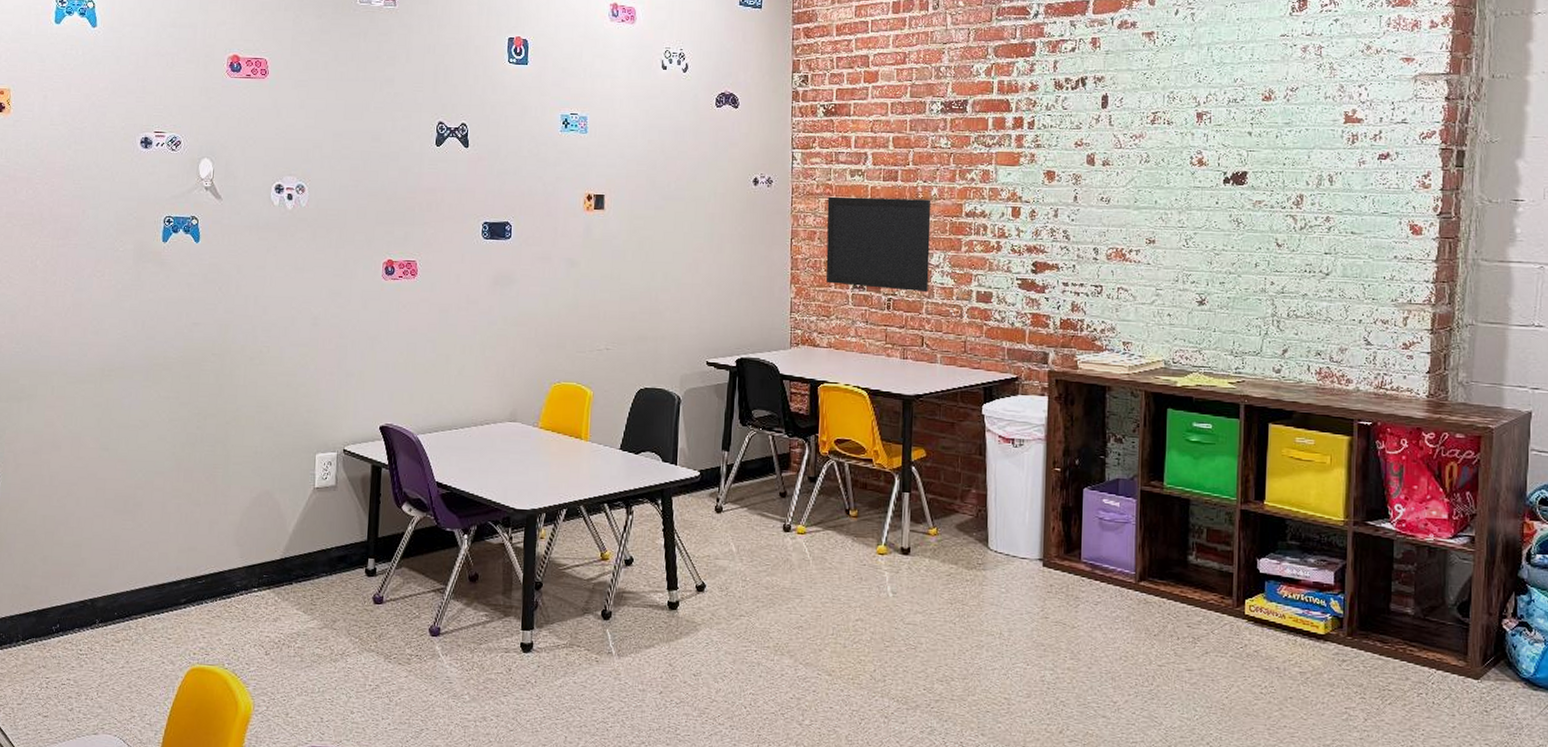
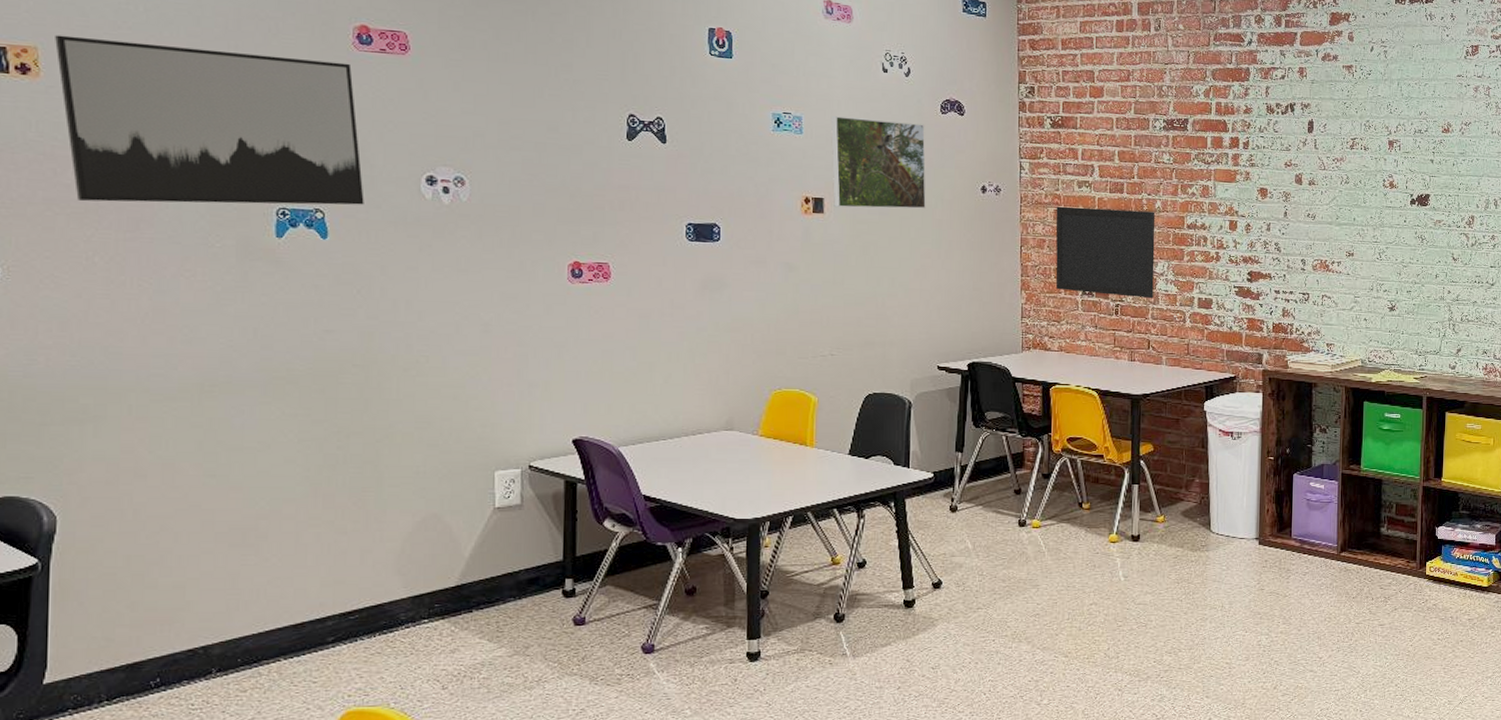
wall art: none [22,78,228,215] -> present [55,35,364,205]
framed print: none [613,115,701,204] -> present [831,116,926,209]

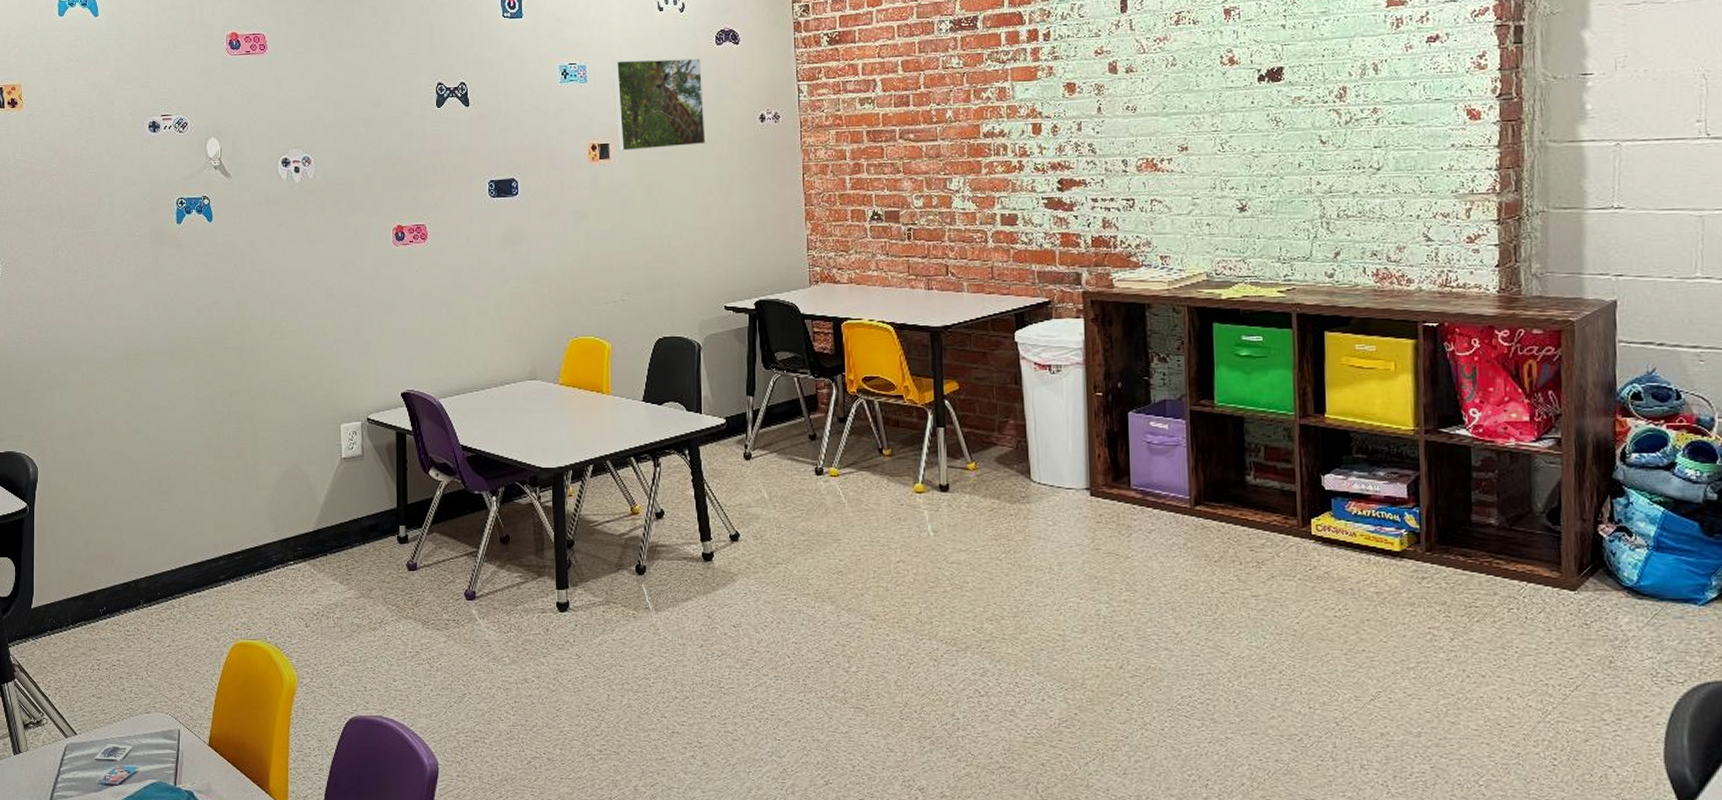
wall art: present [55,35,364,205] -> none [32,67,238,205]
wall art: present [1055,206,1156,299] -> none [838,123,949,220]

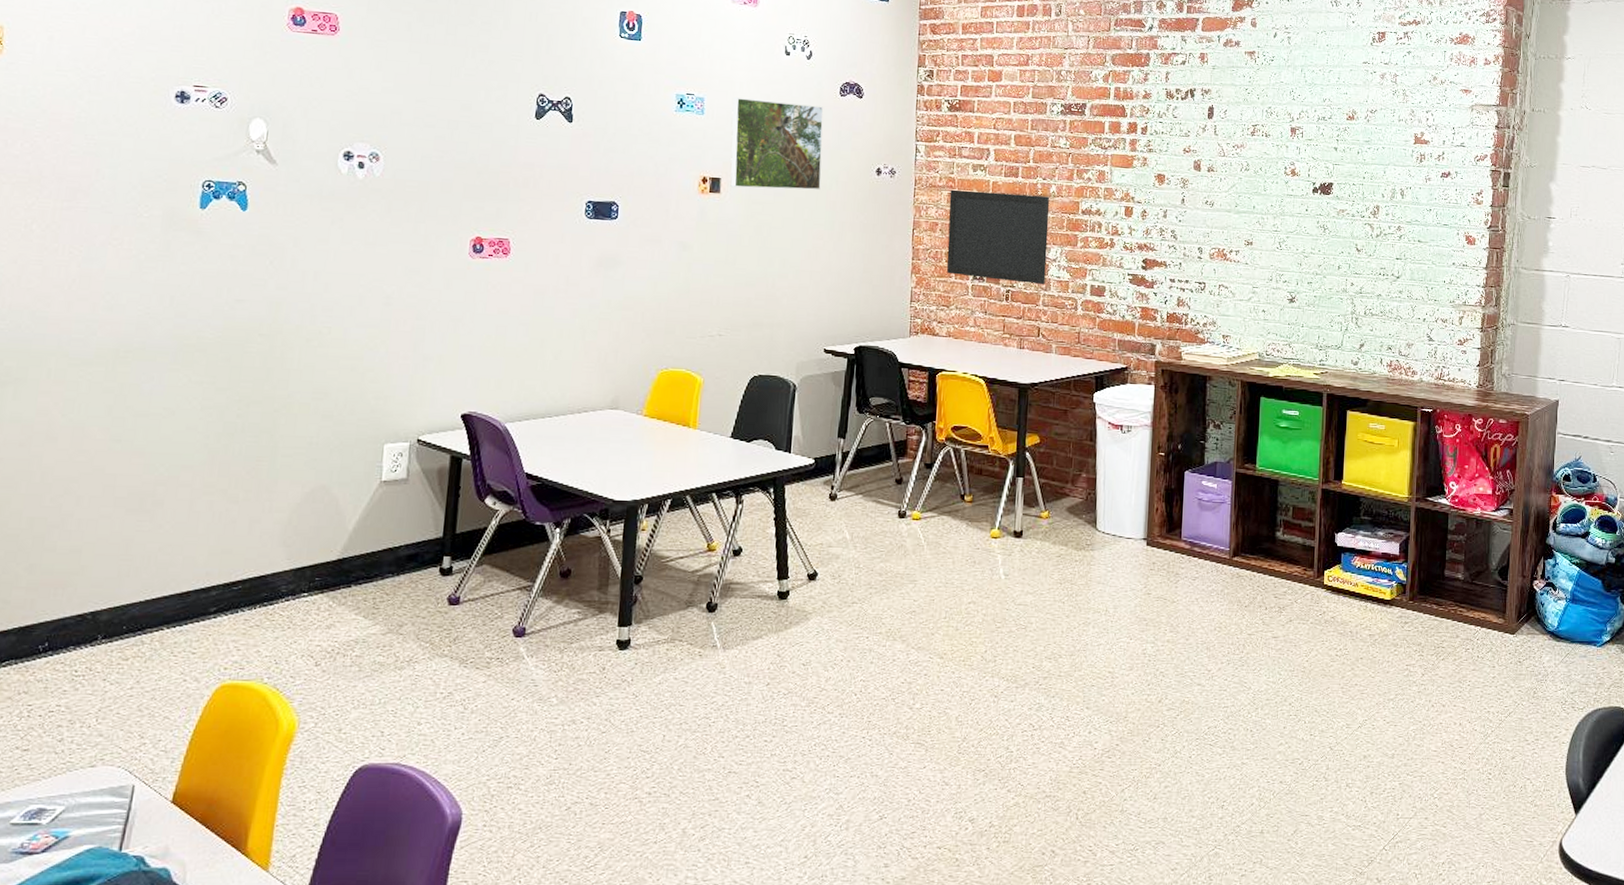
wall art: none [838,123,949,220] -> present [946,189,1050,285]

